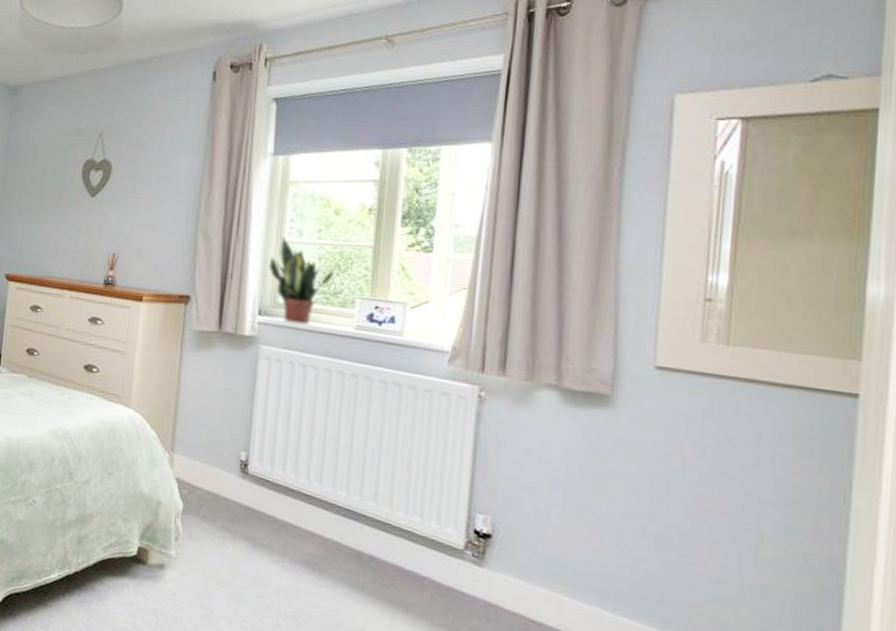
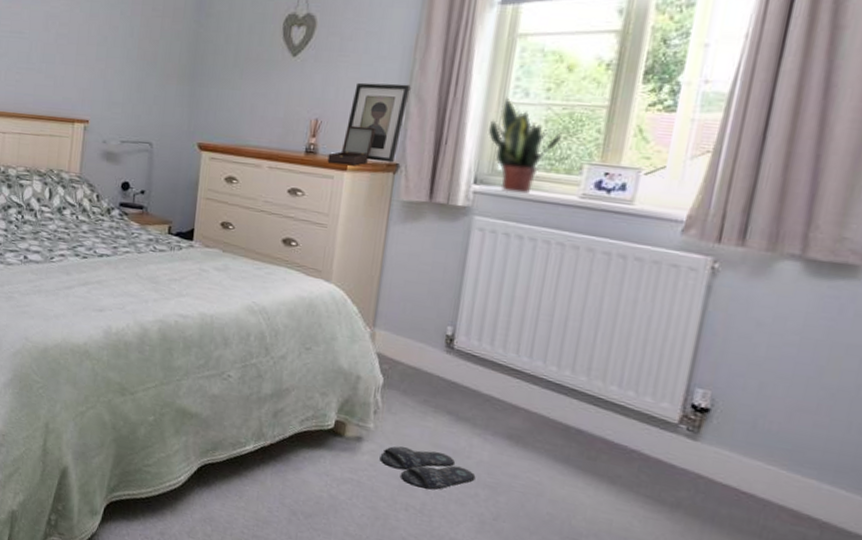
jewelry box: none [124,259,168,298] -> present [327,125,377,166]
picture frame: none [141,221,198,295] -> present [346,82,411,163]
slippers: none [182,574,276,620] -> present [379,446,476,490]

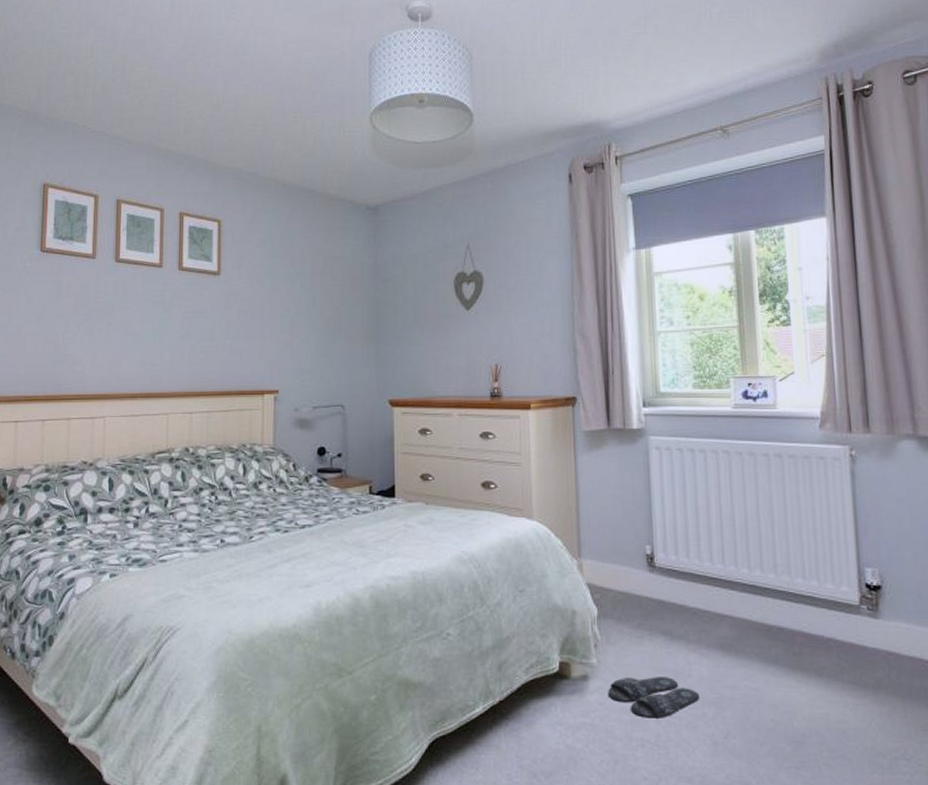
jewelry box: present [327,125,377,166] -> none [512,366,551,404]
picture frame: present [346,82,411,163] -> none [524,325,574,397]
potted plant: present [488,97,563,194] -> none [646,327,708,412]

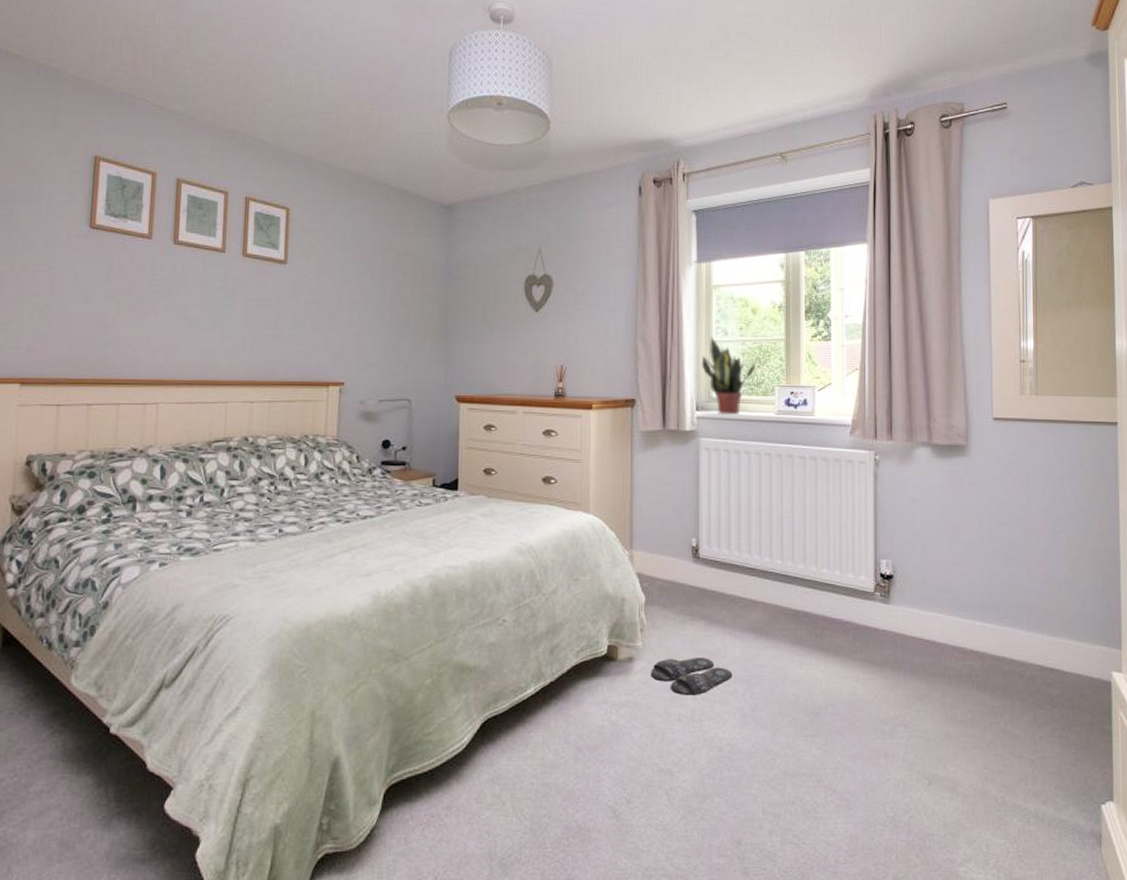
potted plant: none [646,327,708,412] -> present [701,336,757,416]

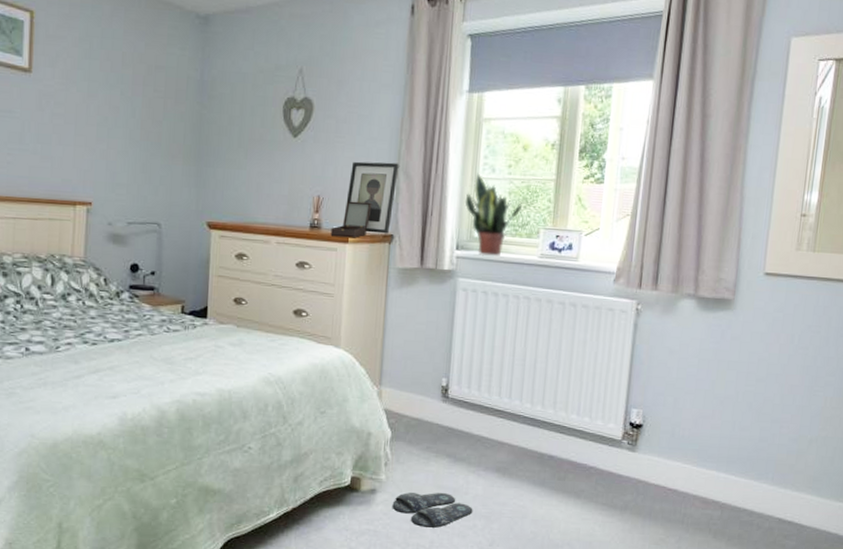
jewelry box: none [575,369,613,405] -> present [330,201,372,239]
picture frame: none [588,331,636,399] -> present [346,161,399,234]

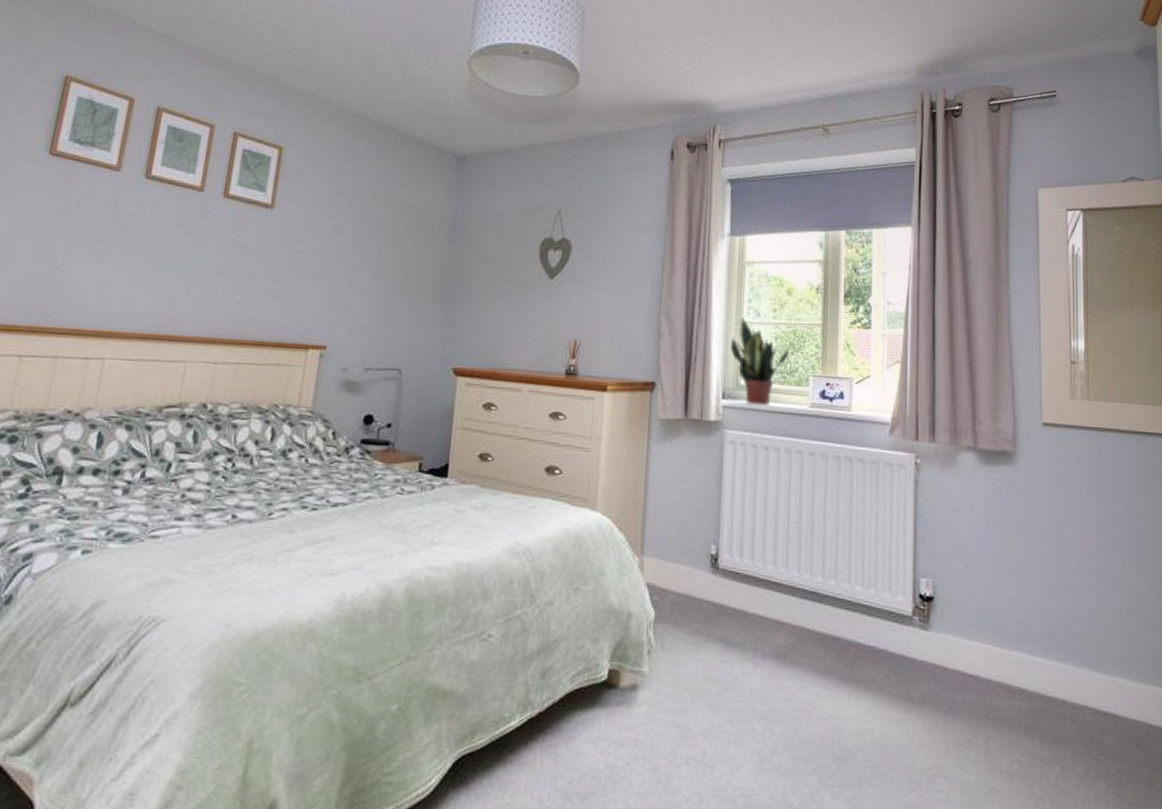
jewelry box: present [330,201,372,239] -> none [587,345,633,386]
picture frame: present [346,161,399,234] -> none [604,304,661,382]
slippers: present [392,492,473,528] -> none [656,686,751,733]

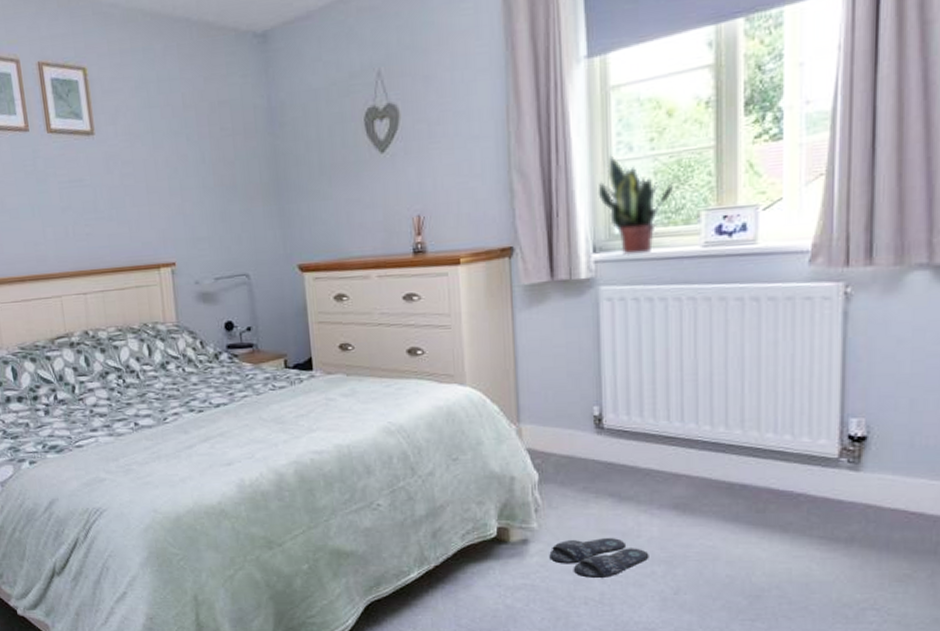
slippers: none [656,686,751,733] -> present [549,537,649,578]

